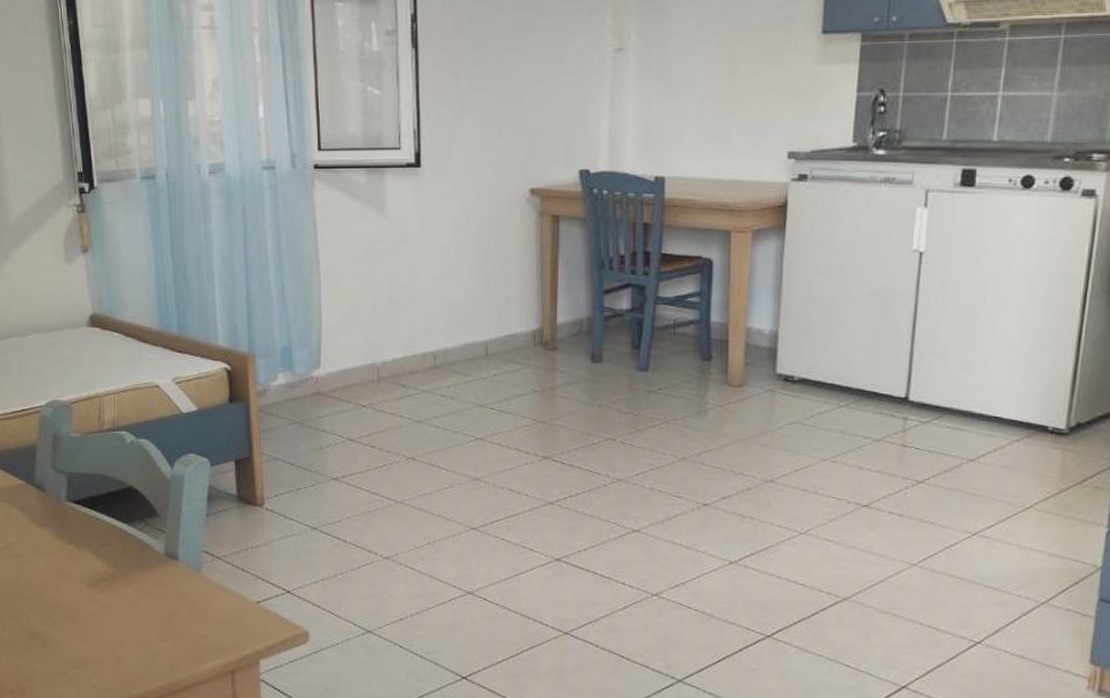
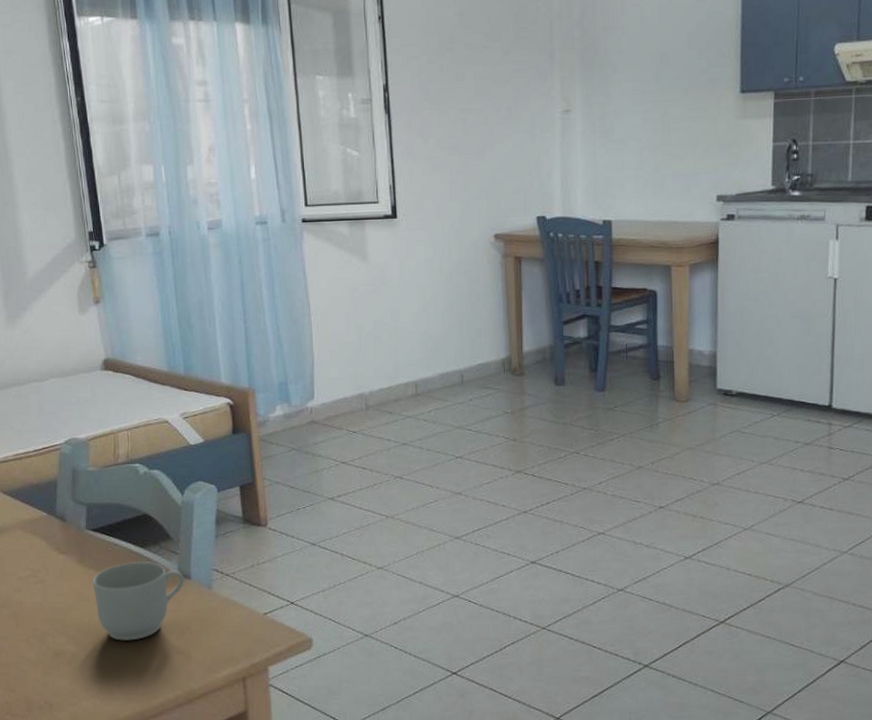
mug: none [72,538,172,624] -> present [93,561,185,641]

